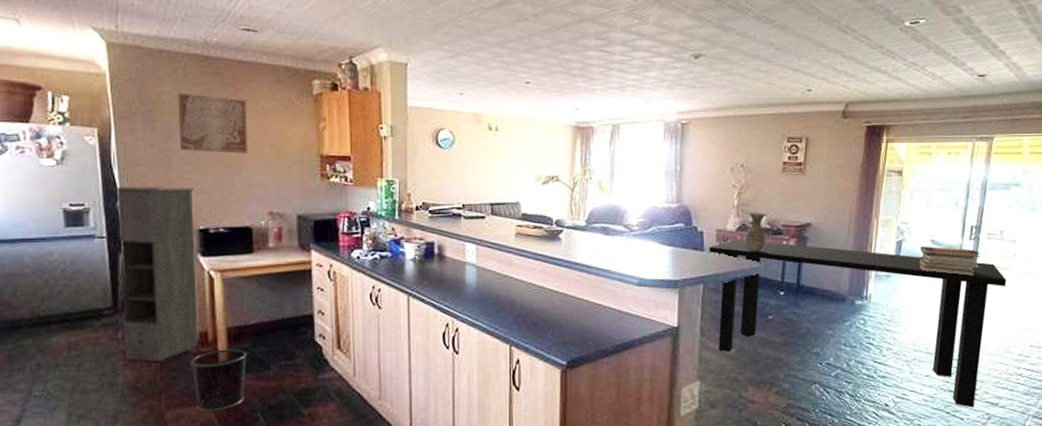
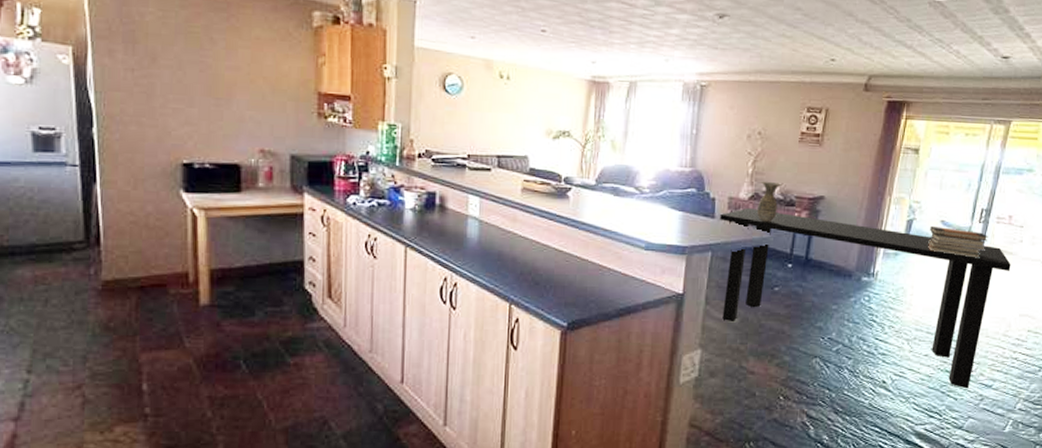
storage cabinet: present [113,186,198,362] -> none [88,111,179,301]
wall art: present [178,93,248,154] -> none [163,14,240,85]
waste bin: present [191,349,247,413] -> none [169,292,230,357]

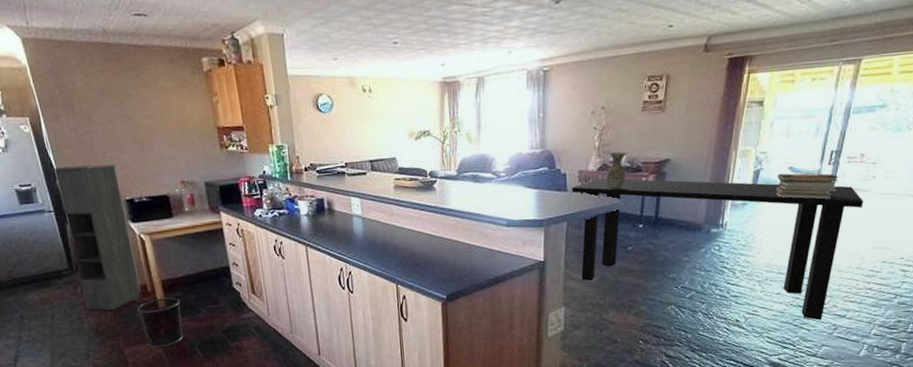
storage cabinet: none [88,111,179,301] -> present [51,164,141,311]
waste bin: none [169,292,230,357] -> present [137,297,183,348]

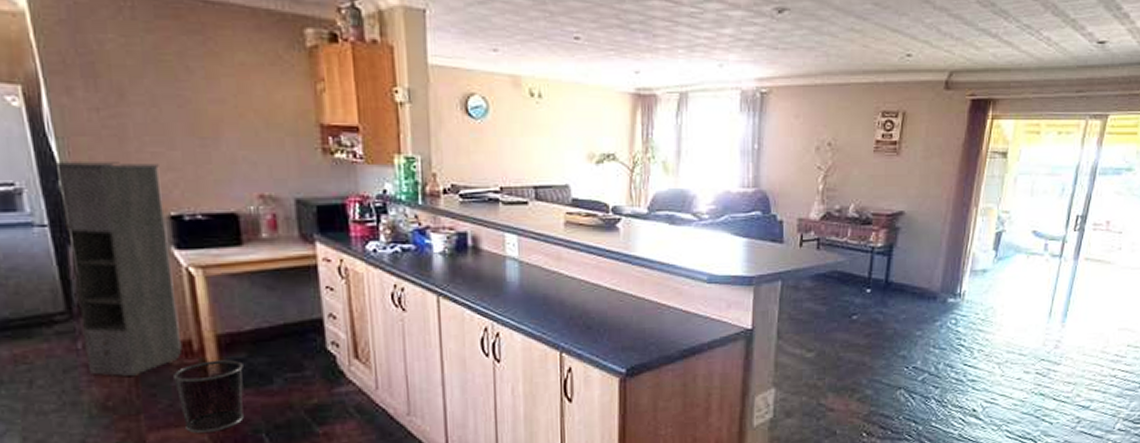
dining table: present [572,178,863,321] -> none [789,229,1109,412]
ceramic jug: present [606,151,628,190] -> none [830,198,857,245]
book stack: present [776,173,839,200] -> none [1019,238,1084,270]

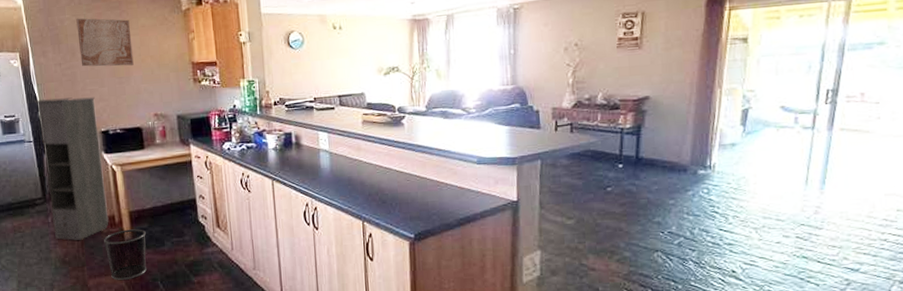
wall art: none [126,40,226,121] -> present [76,18,134,67]

